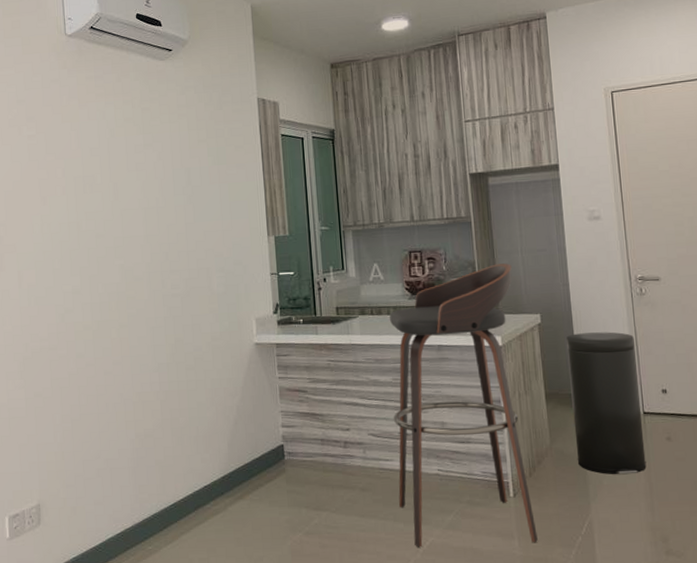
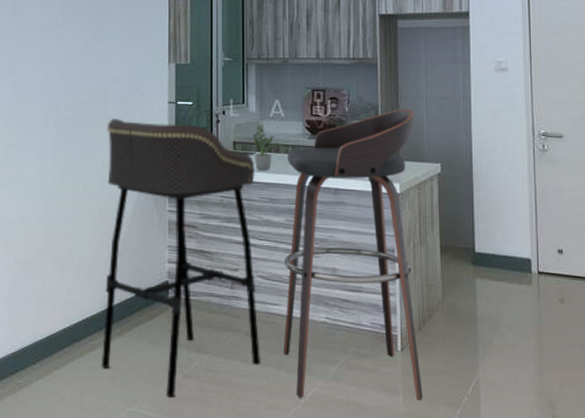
bar stool: none [213,292,378,554] -> present [101,117,261,397]
potted plant: none [354,288,388,334] -> present [252,124,286,171]
pedal bin: present [565,332,647,475] -> none [464,186,538,335]

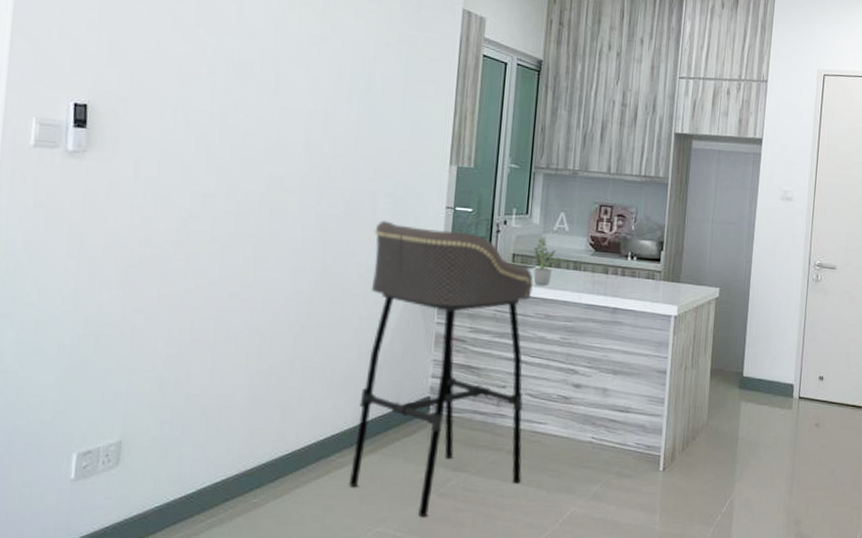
bar stool: present [283,109,423,401] -> none [546,231,700,519]

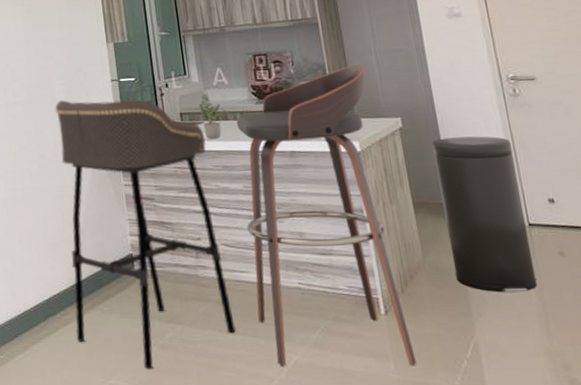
bar stool: none [546,231,700,519] -> present [236,65,416,366]
pedal bin: none [730,312,803,457] -> present [431,136,538,293]

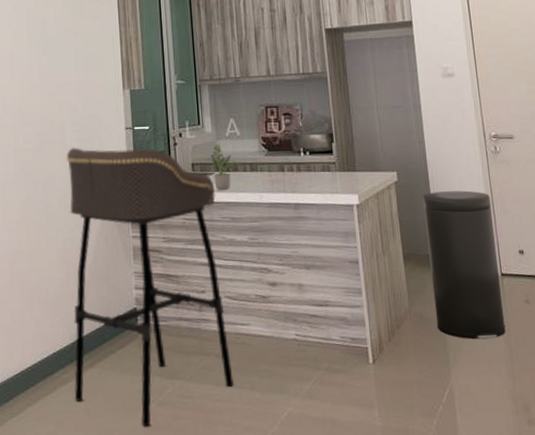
bar stool: present [236,65,416,366] -> none [246,120,398,419]

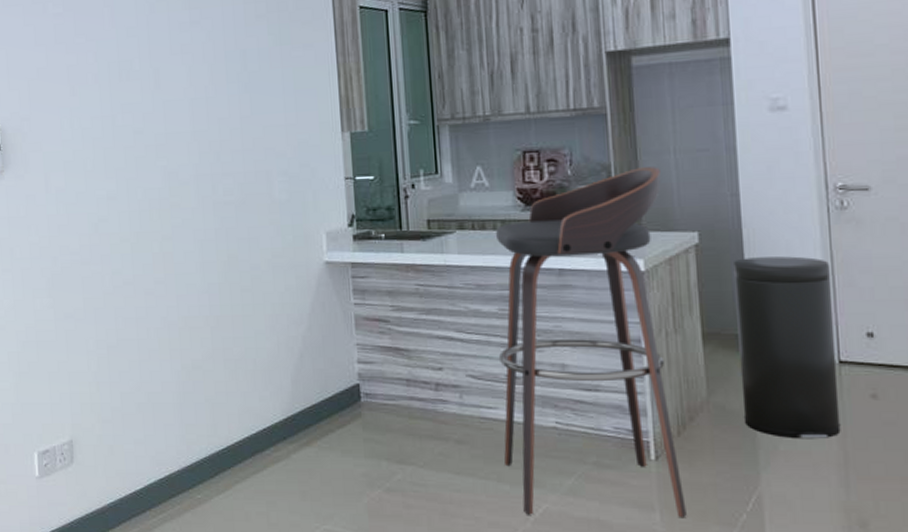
bar stool: present [66,147,235,427] -> none [274,200,478,514]
potted plant: present [210,143,244,191] -> none [450,196,494,253]
bar stool: none [246,120,398,419] -> present [496,167,687,519]

